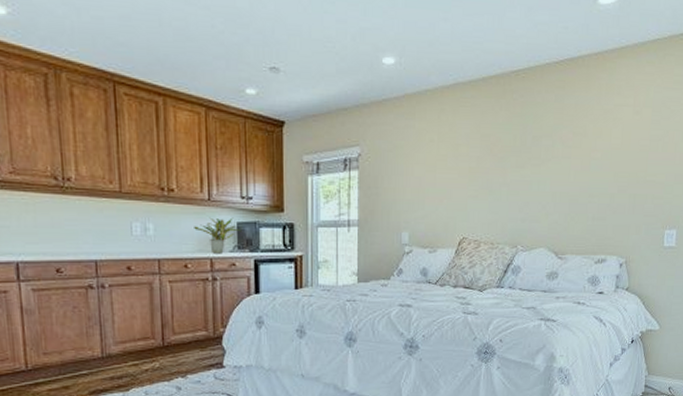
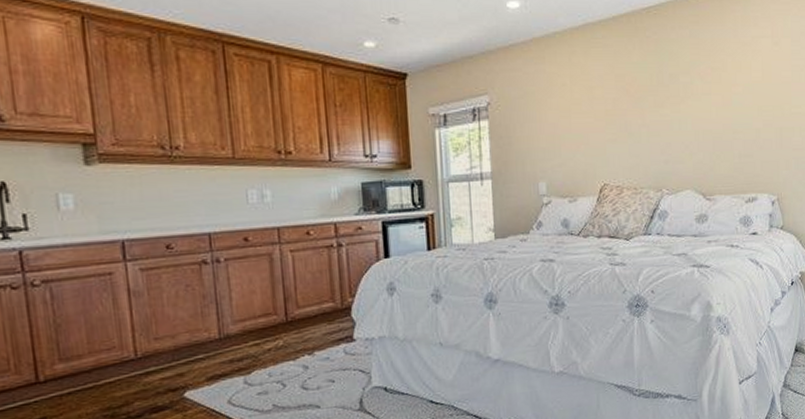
potted plant: present [194,217,242,254] -> none [315,178,367,218]

